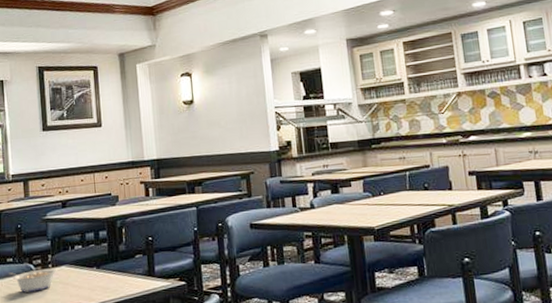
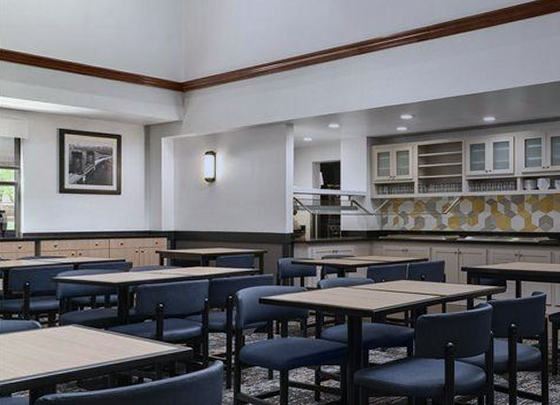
legume: present [9,268,57,293] -> none [13,326,64,348]

